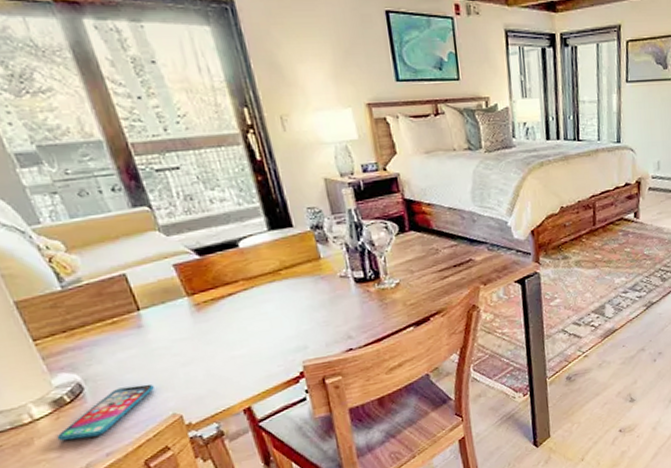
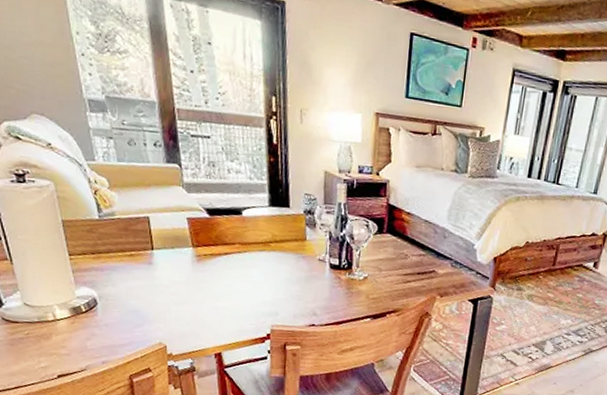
smartphone: present [56,384,154,441] -> none [69,310,150,345]

